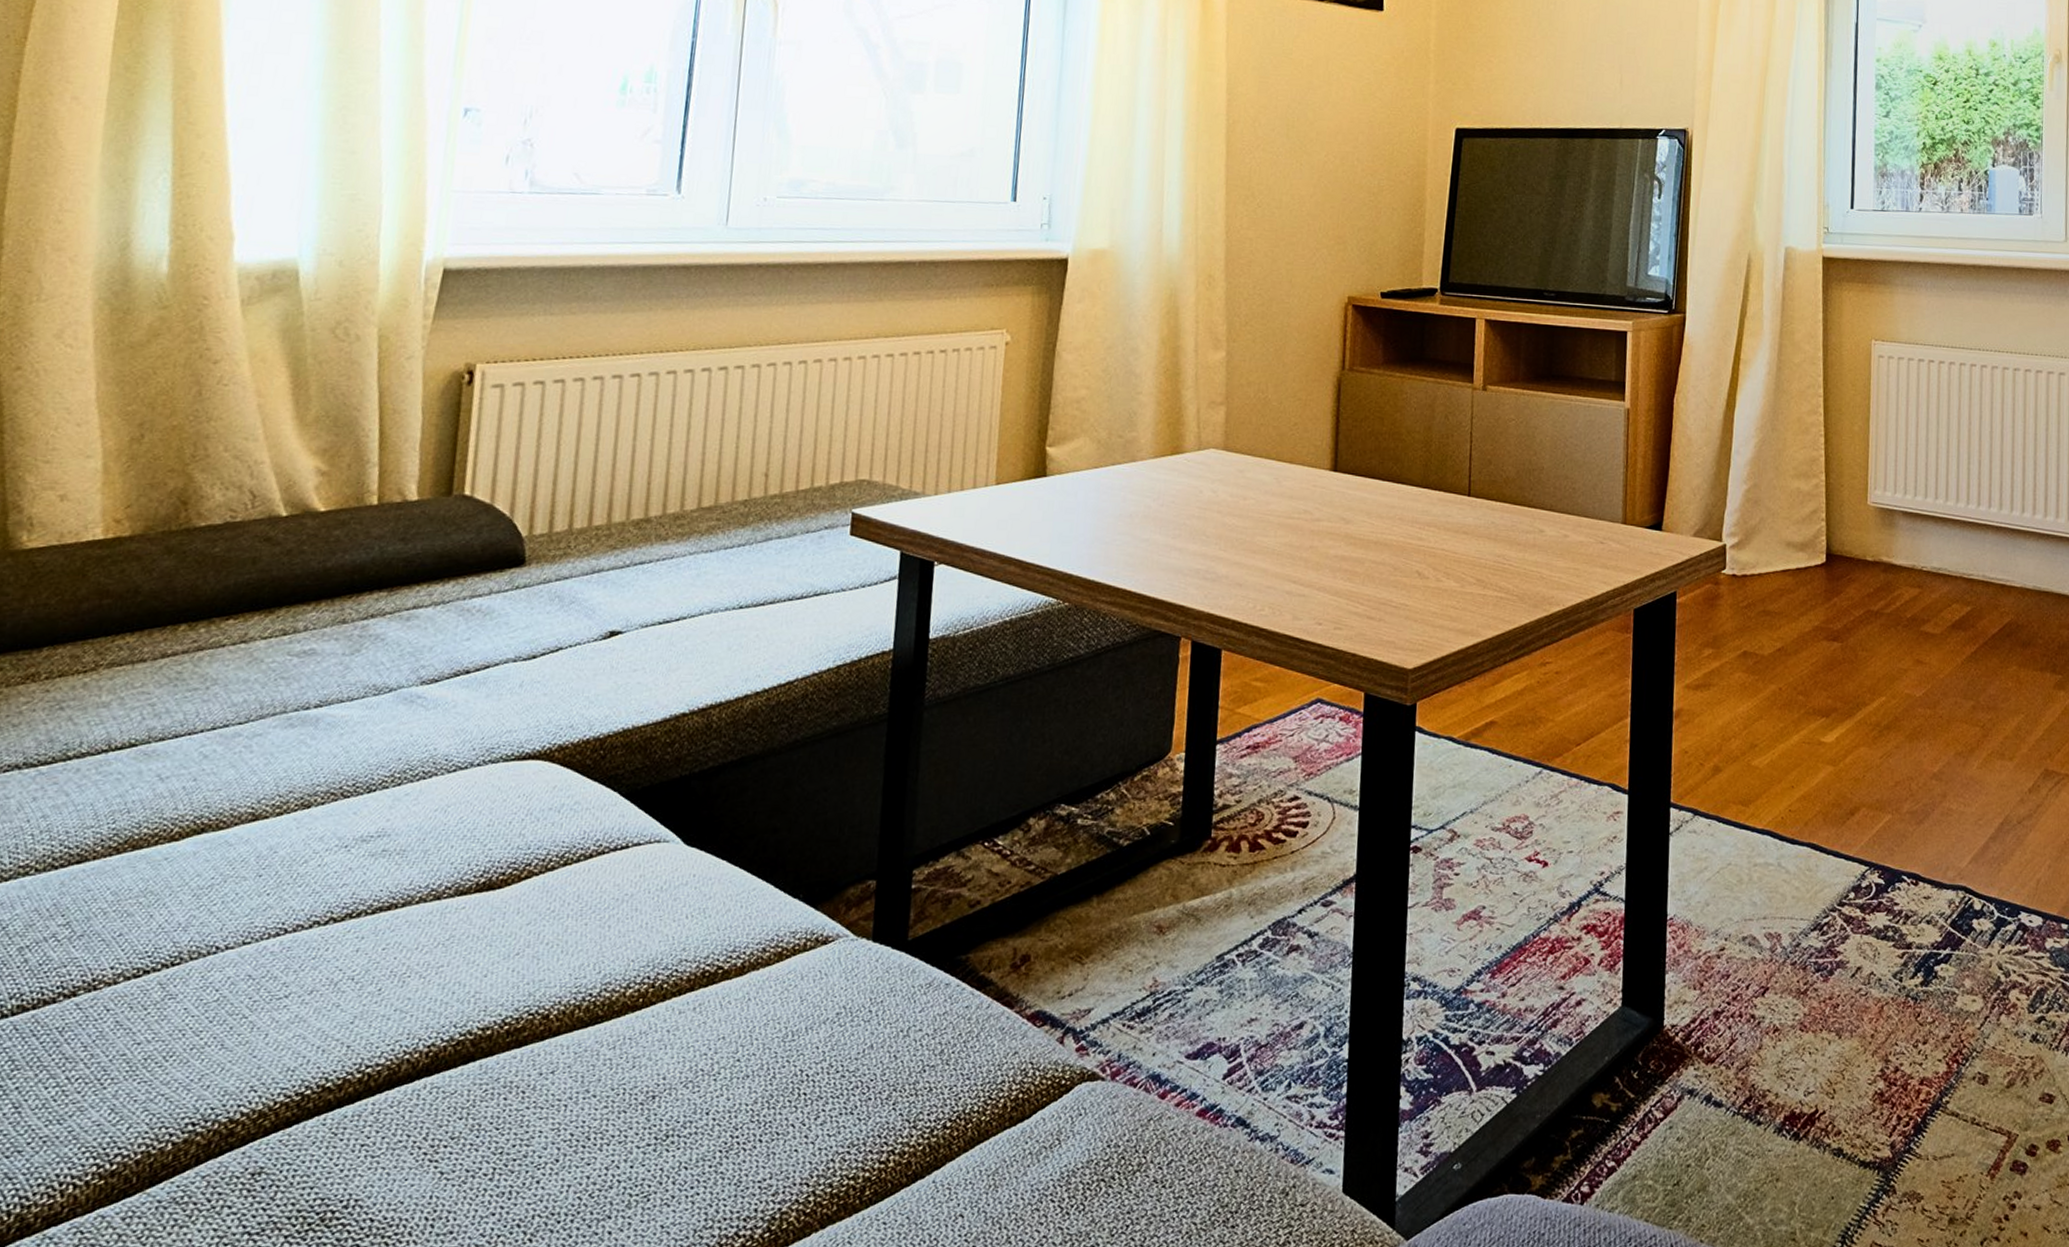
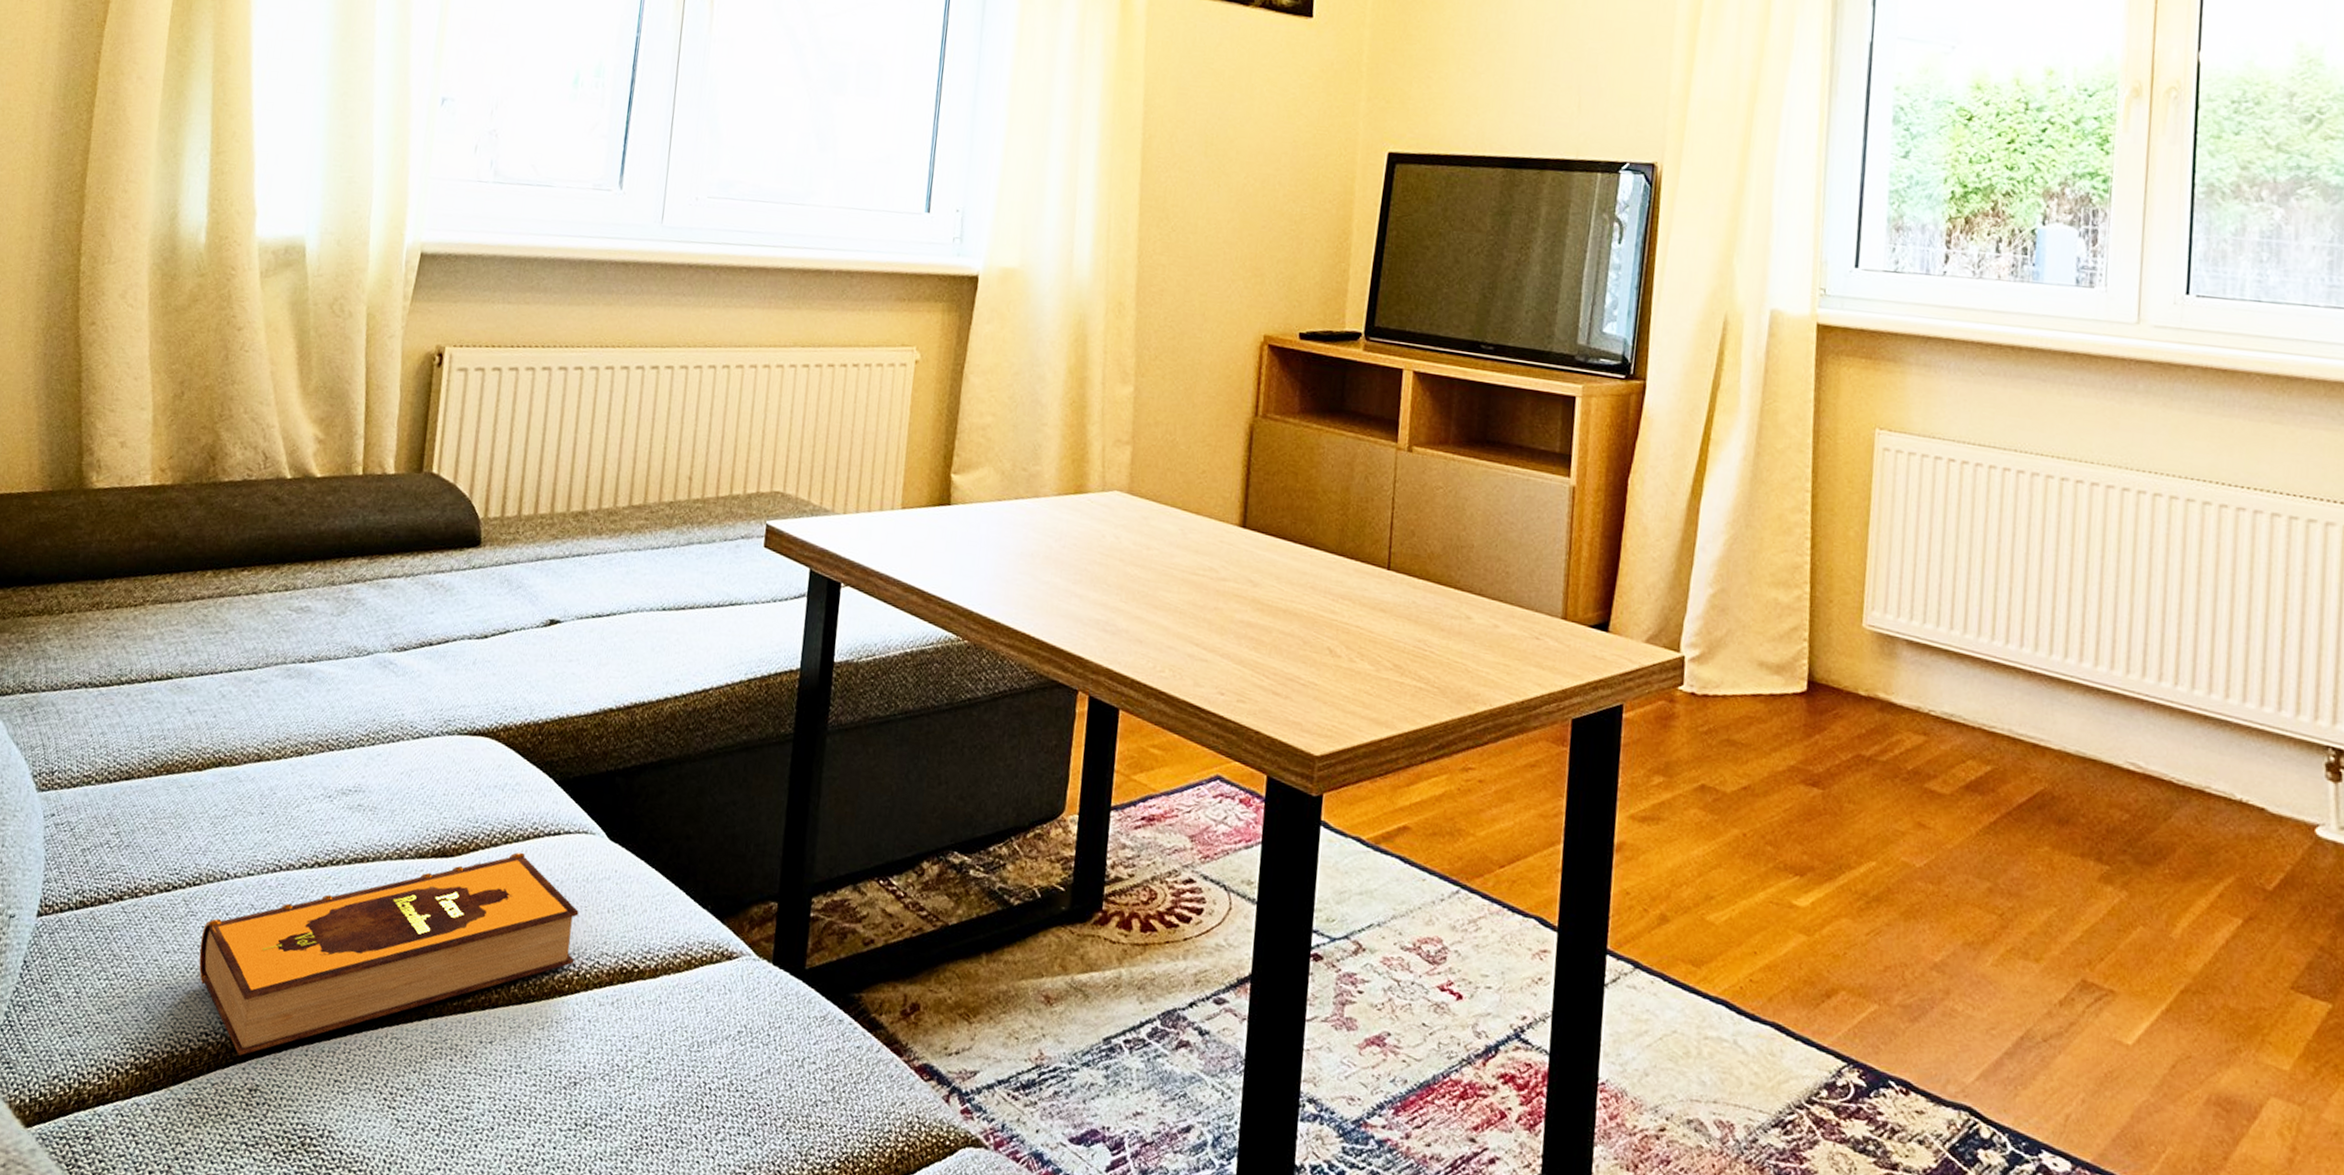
hardback book: none [181,872,653,1140] -> present [199,852,579,1056]

